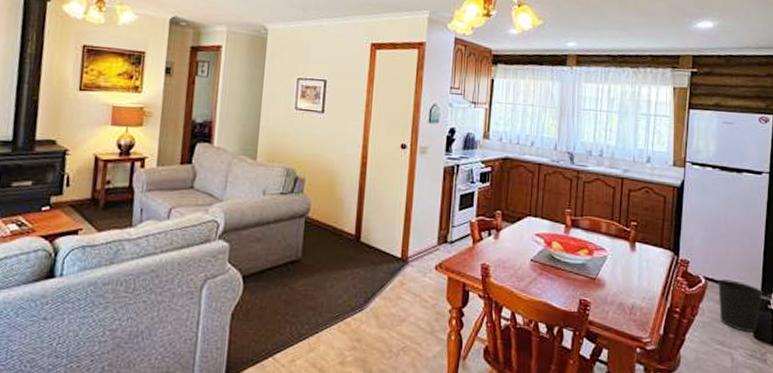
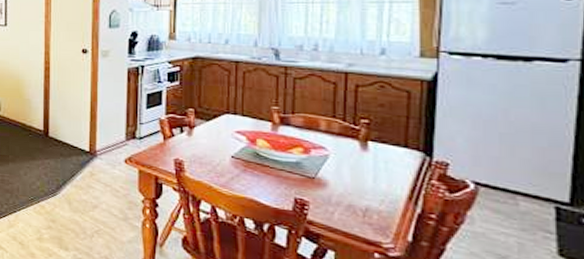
wastebasket: present [717,279,764,332] -> none [494,185,574,249]

